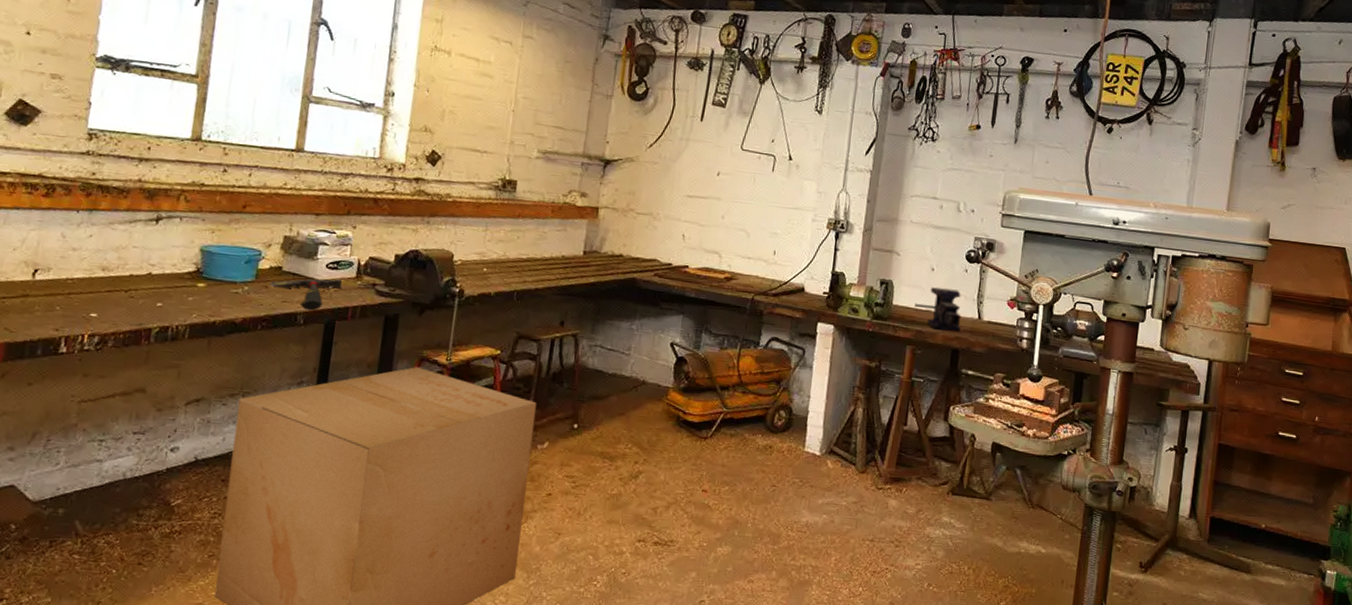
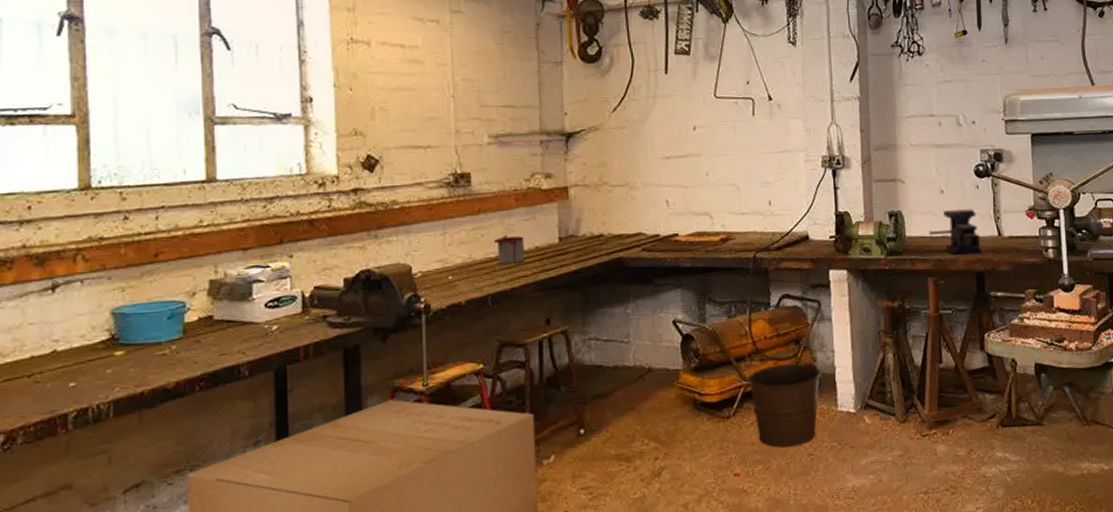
hatchet: present [270,278,343,310] -> none [202,318,288,358]
paint can: none [527,241,554,268] -> present [493,236,525,265]
bucket: none [727,399,796,476] -> present [747,364,822,448]

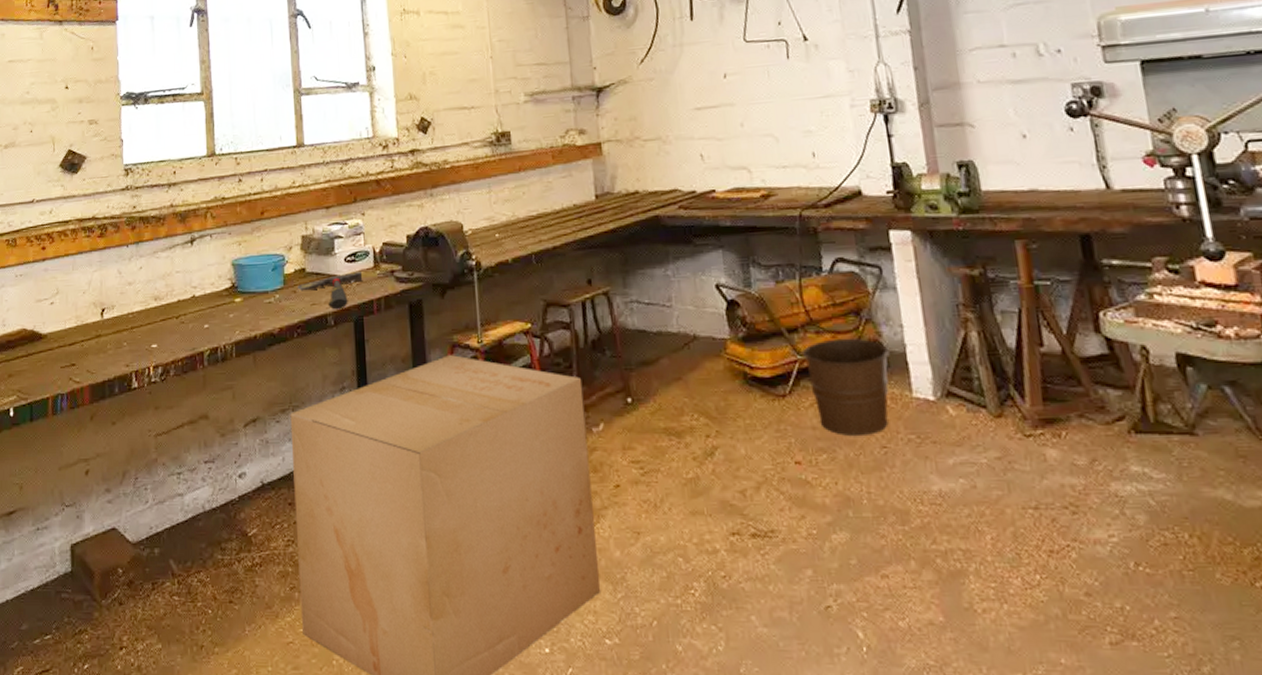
hatchet: none [202,318,288,358] -> present [298,272,363,309]
paint can: present [493,236,525,265] -> none [534,193,564,224]
bench vise: present [929,209,982,255] -> none [1011,156,1086,213]

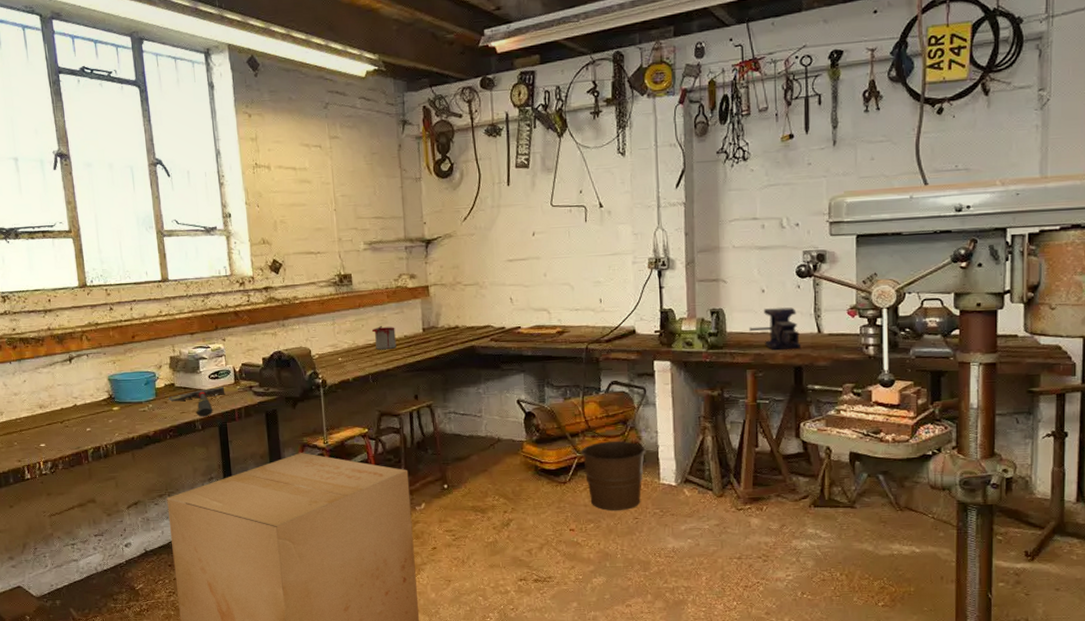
paint can: none [534,193,564,224] -> present [371,326,396,350]
bench vise: none [1011,156,1086,213] -> present [749,307,801,350]

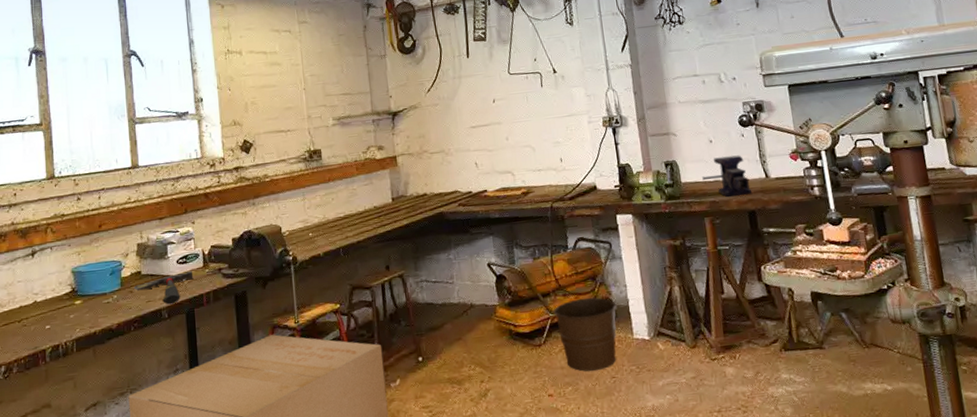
paint can: present [371,326,396,350] -> none [341,198,367,223]

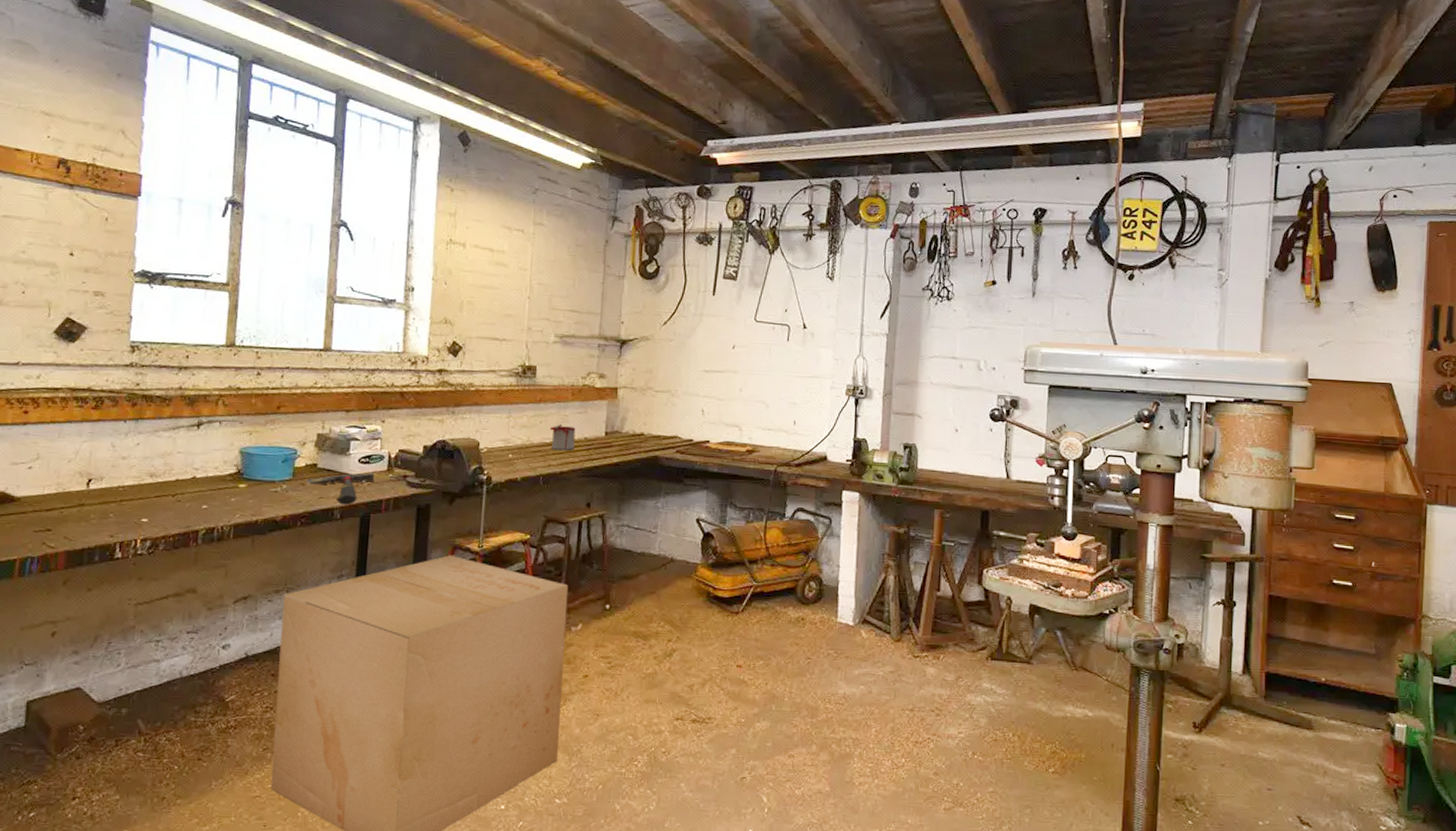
paint can: none [341,198,367,223] -> present [549,425,576,451]
bucket: present [553,298,617,372] -> none [757,571,826,648]
bench vise: present [702,155,752,197] -> none [940,448,990,492]

